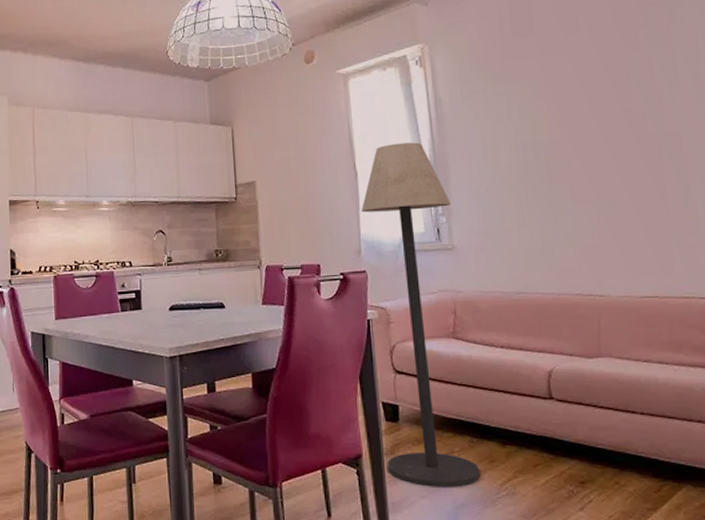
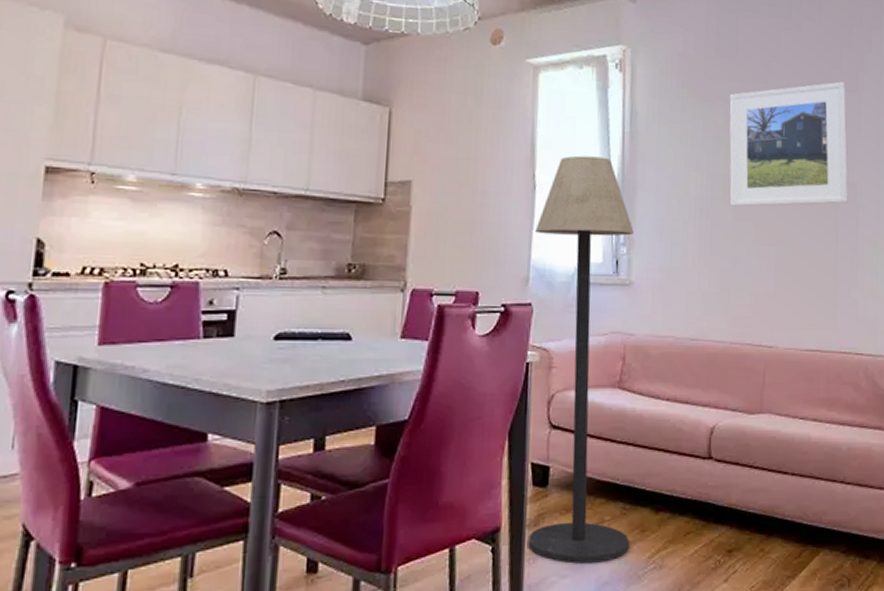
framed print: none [530,38,672,171] -> present [729,81,848,207]

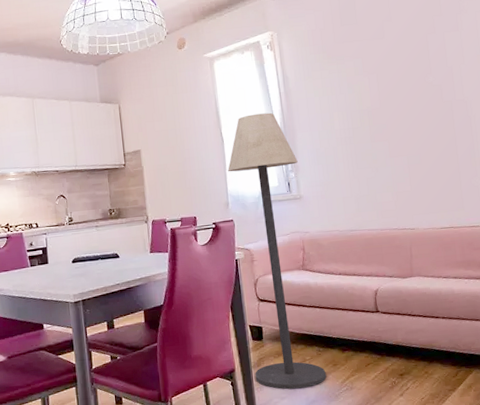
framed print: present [729,81,848,207] -> none [355,25,461,132]

